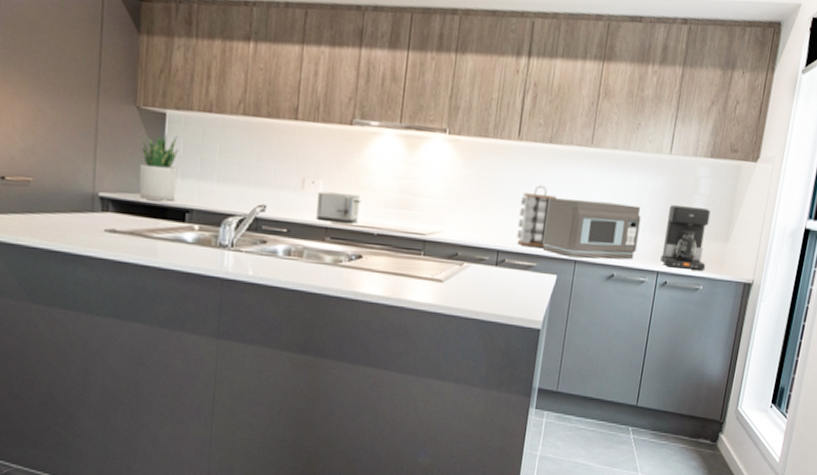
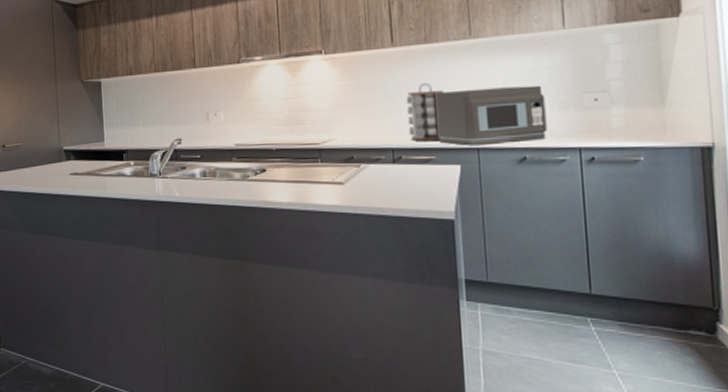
planter: present [138,134,179,202] -> none [87,96,115,148]
toaster: present [315,191,362,224] -> none [220,119,258,145]
coffee maker: present [660,205,711,271] -> none [576,75,642,142]

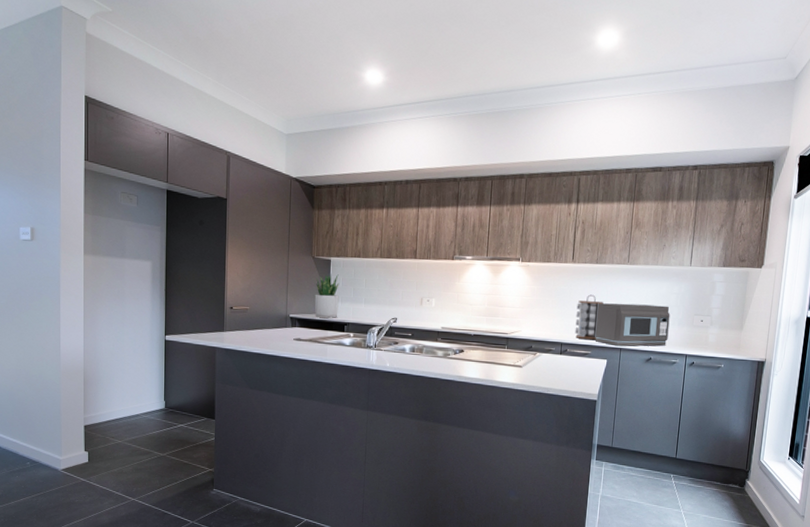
planter: none [87,96,115,148] -> present [314,274,339,319]

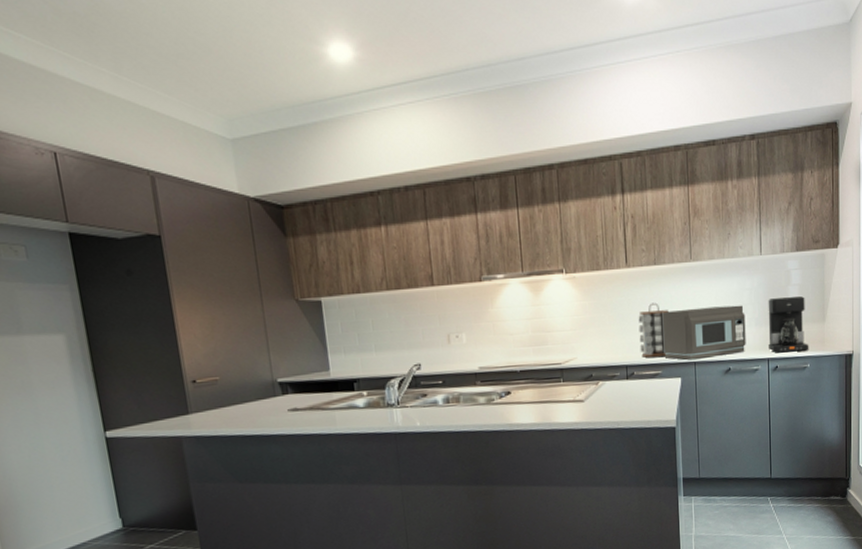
planter: present [314,274,339,319] -> none [305,318,343,379]
coffee maker: none [688,304,726,353] -> present [768,296,809,353]

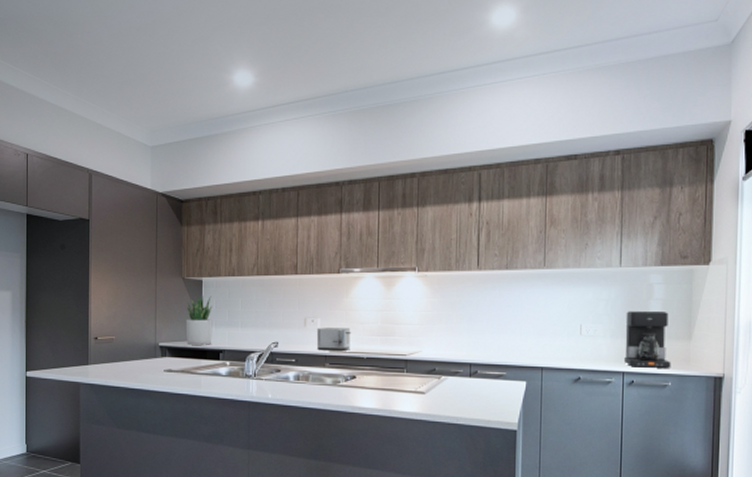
planter: none [305,318,343,379] -> present [185,296,213,346]
toaster: none [462,341,502,368] -> present [316,328,352,352]
spice rack: present [638,302,669,358] -> none [485,305,518,359]
microwave: present [662,305,746,361] -> none [510,314,600,365]

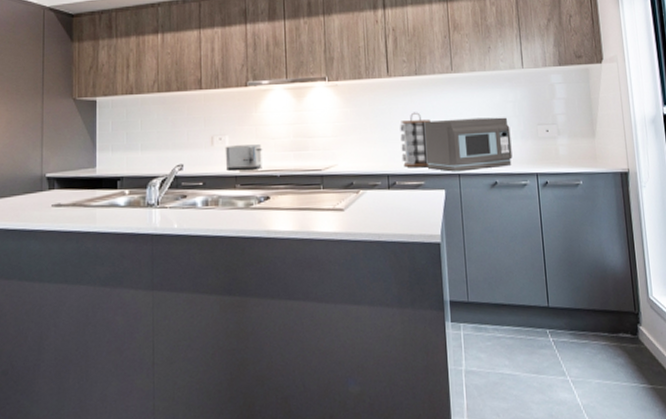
planter: present [185,296,213,346] -> none [77,117,108,175]
spice rack: none [485,305,518,359] -> present [400,112,431,168]
microwave: none [510,314,600,365] -> present [424,117,512,172]
coffee maker: present [624,311,672,368] -> none [533,110,581,168]

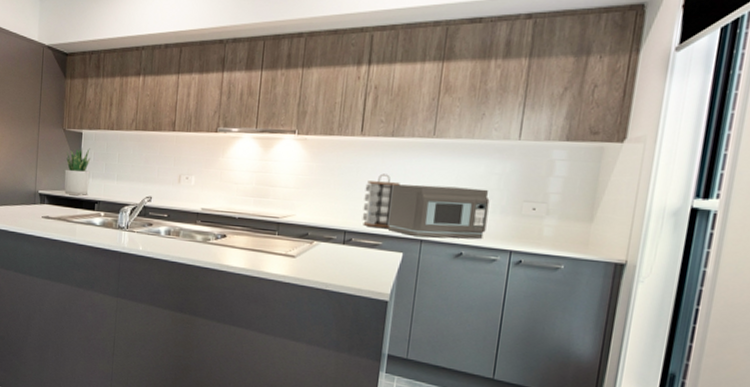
planter: none [77,117,108,175] -> present [64,147,91,196]
toaster: present [225,144,263,171] -> none [189,185,226,210]

